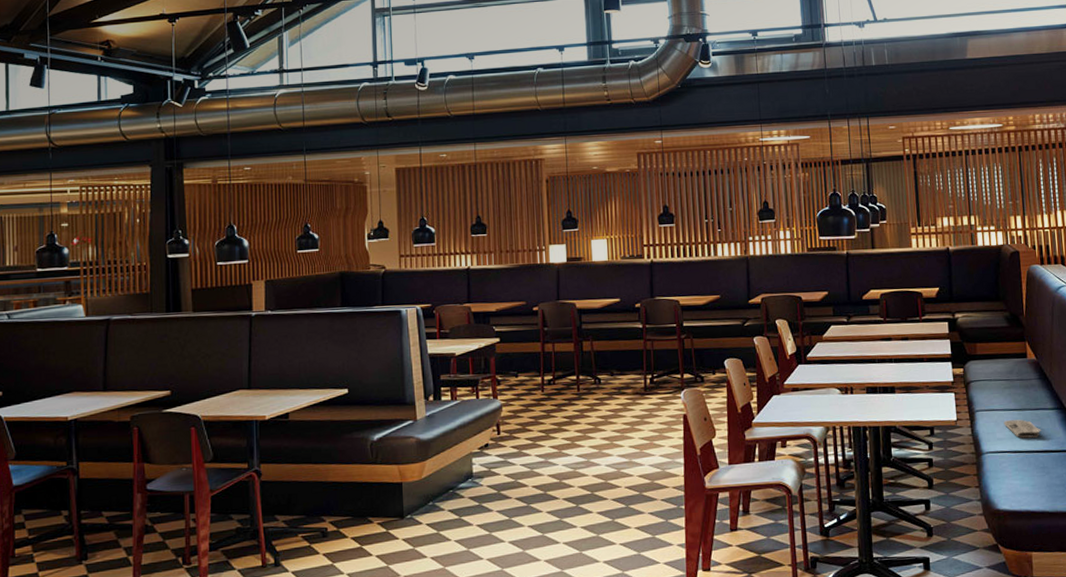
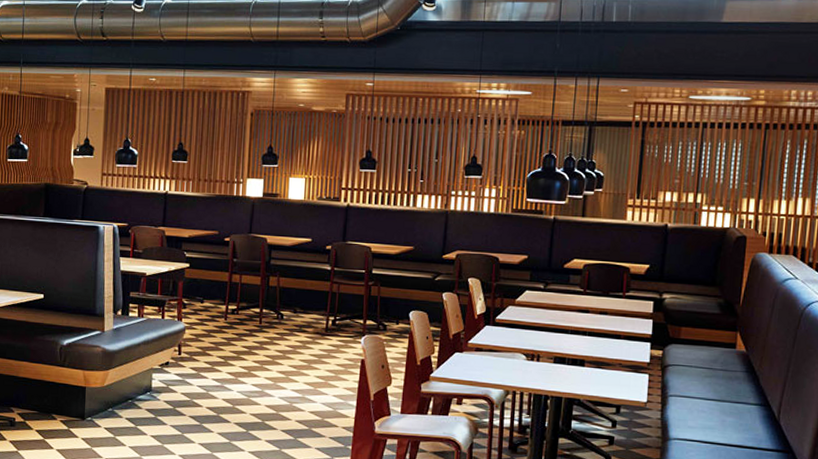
newspaper: present [1003,419,1041,439] -> none [698,409,739,431]

